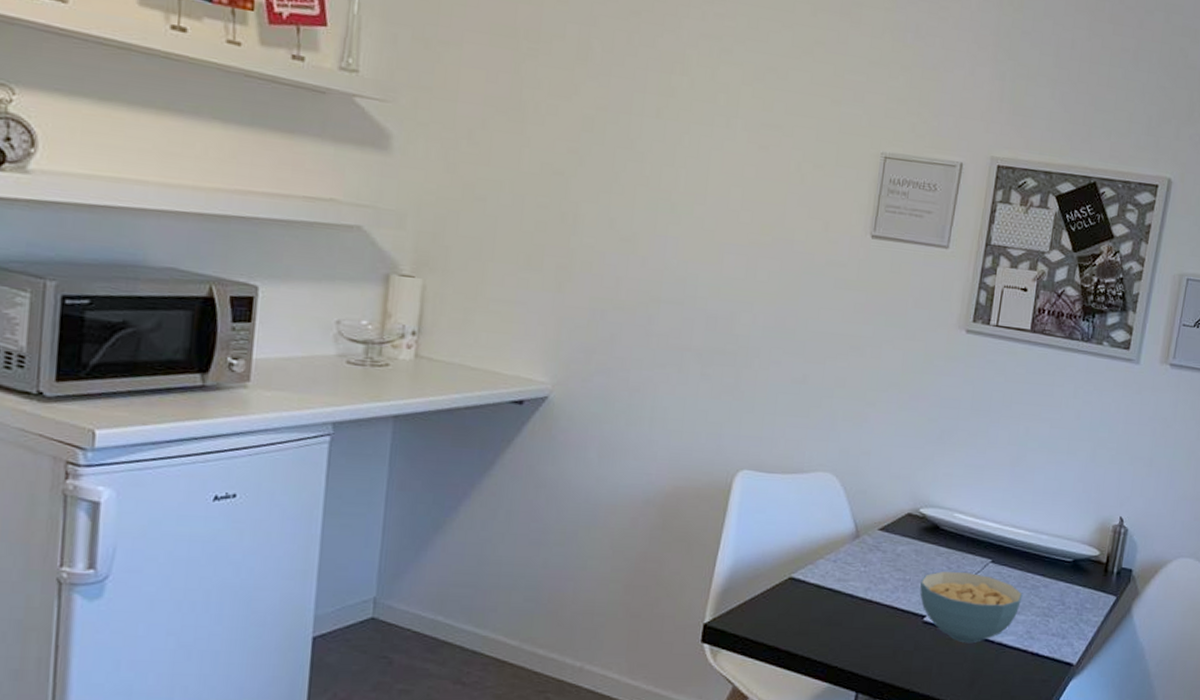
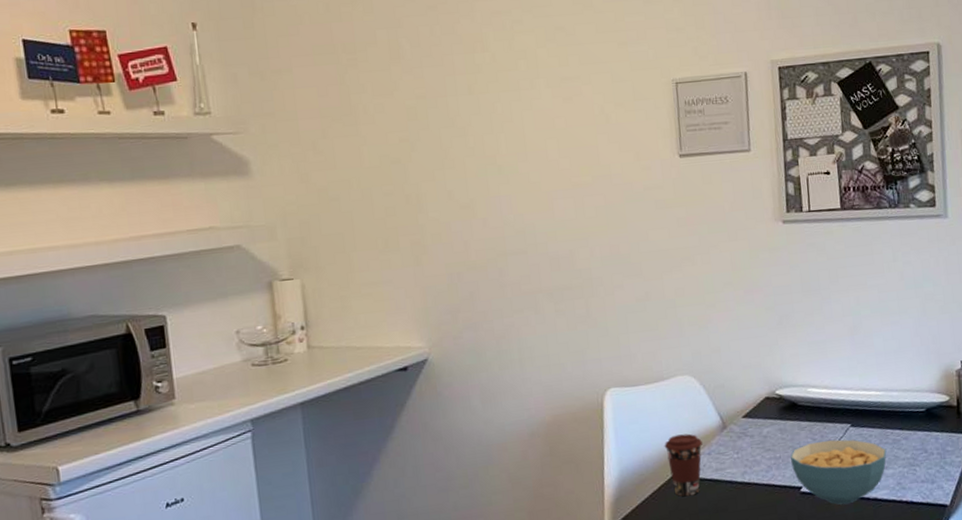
coffee cup: none [788,534,830,602] -> present [664,433,703,497]

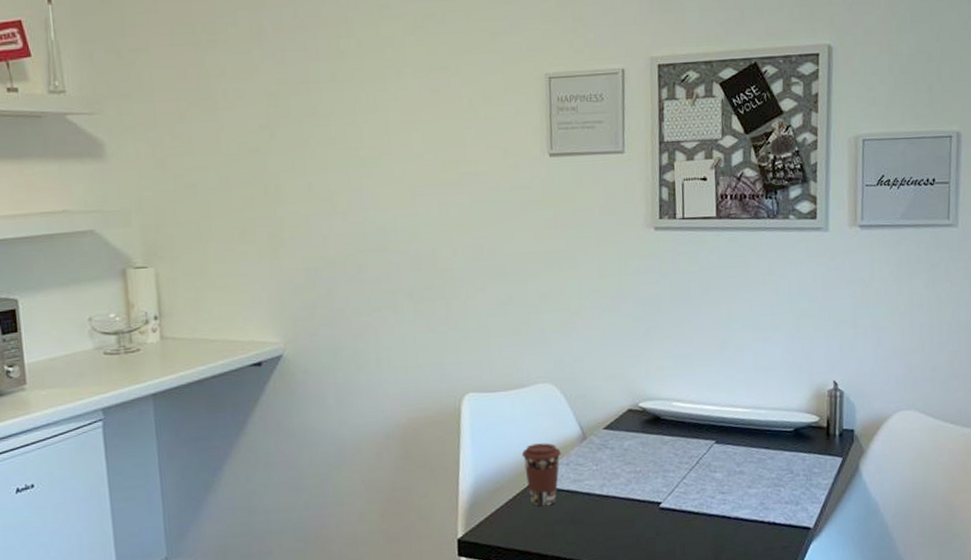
cereal bowl: present [790,439,887,505] -> none [650,455,751,523]

